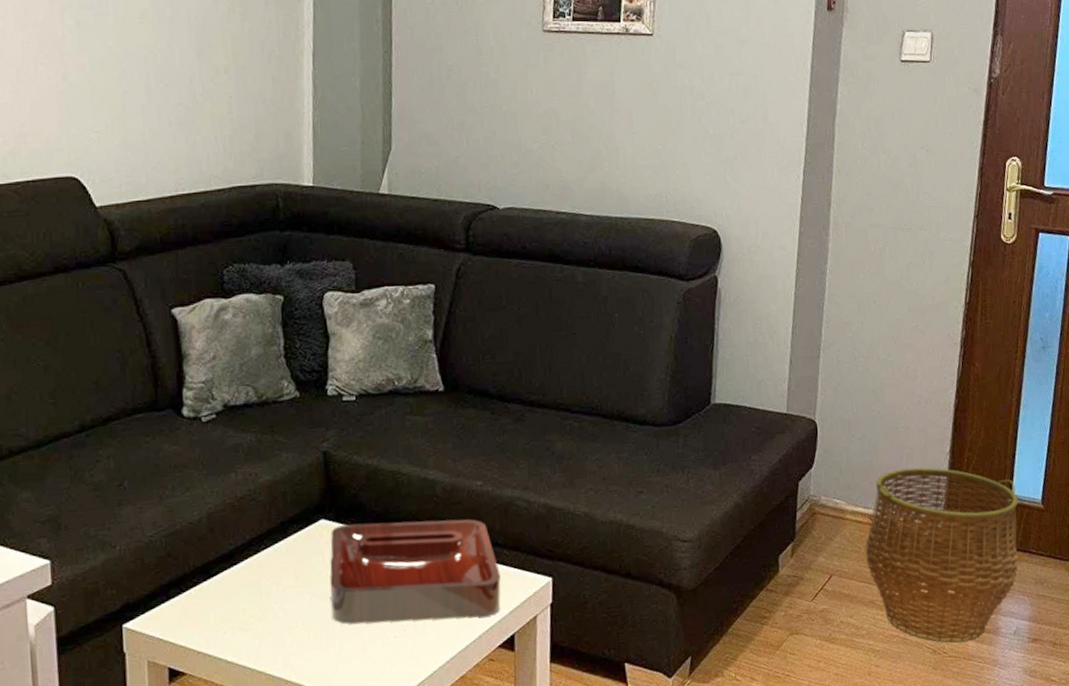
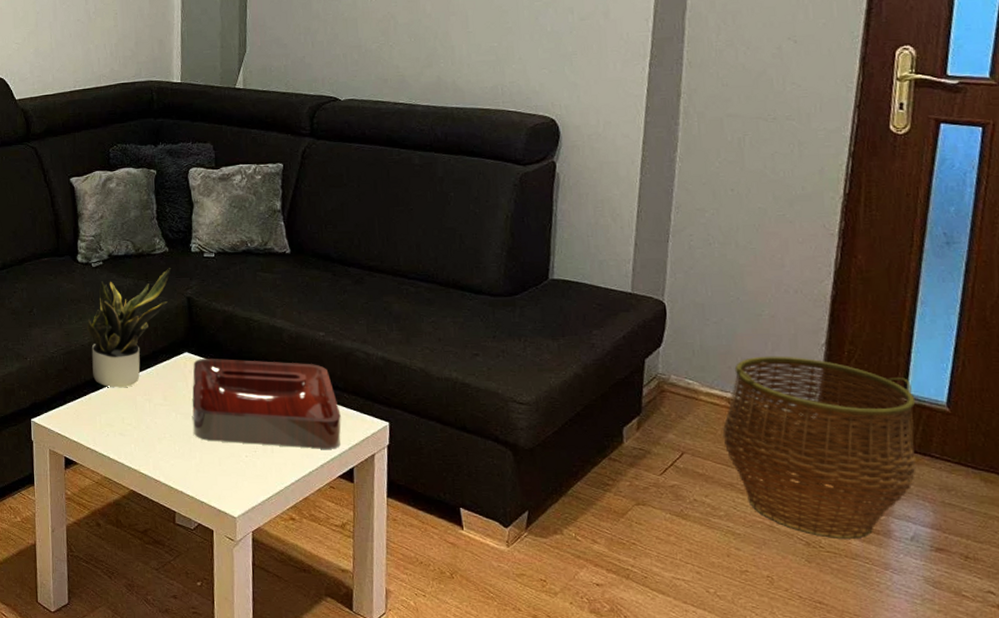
potted plant: none [196,417,303,573] -> present [87,268,172,388]

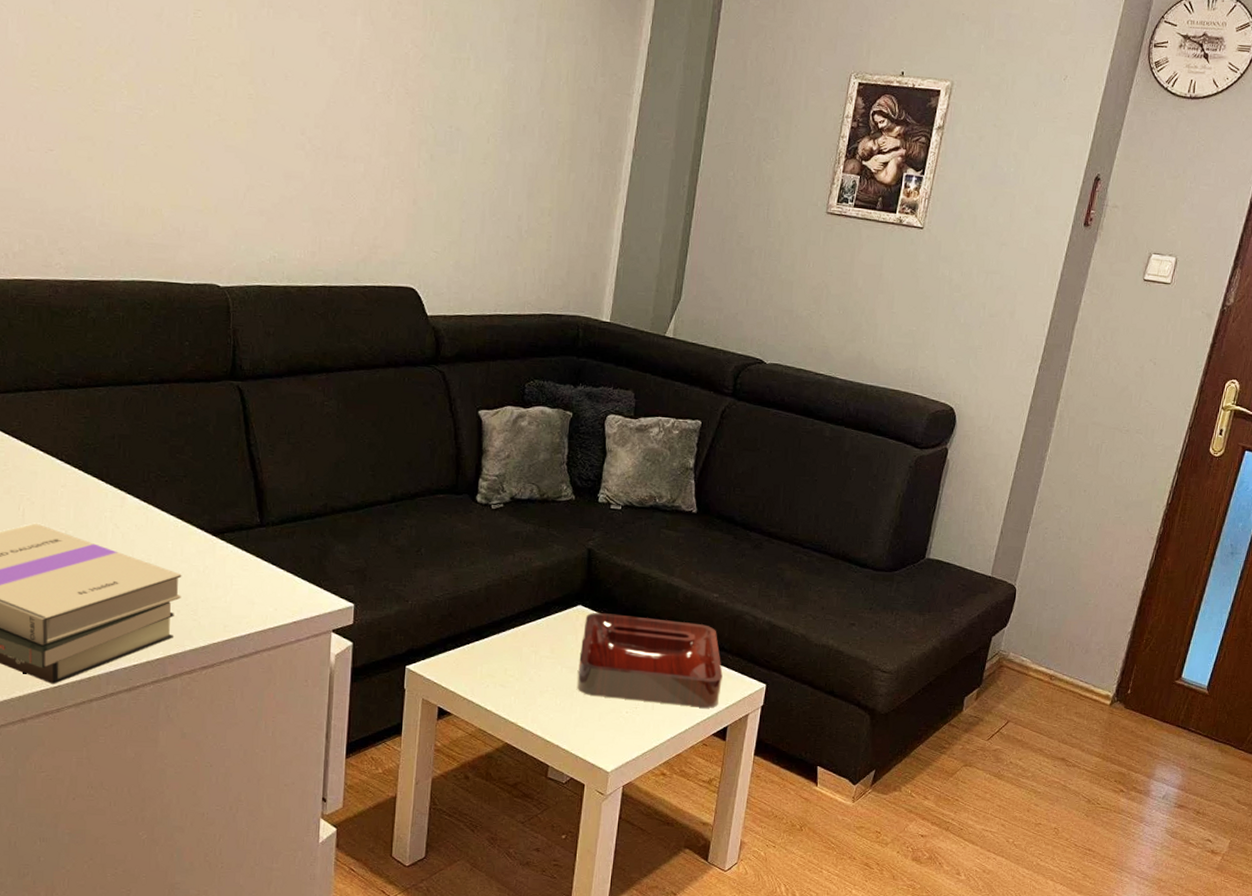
potted plant: present [87,268,172,388] -> none [478,517,576,638]
basket: present [722,356,916,539] -> none [1041,639,1187,797]

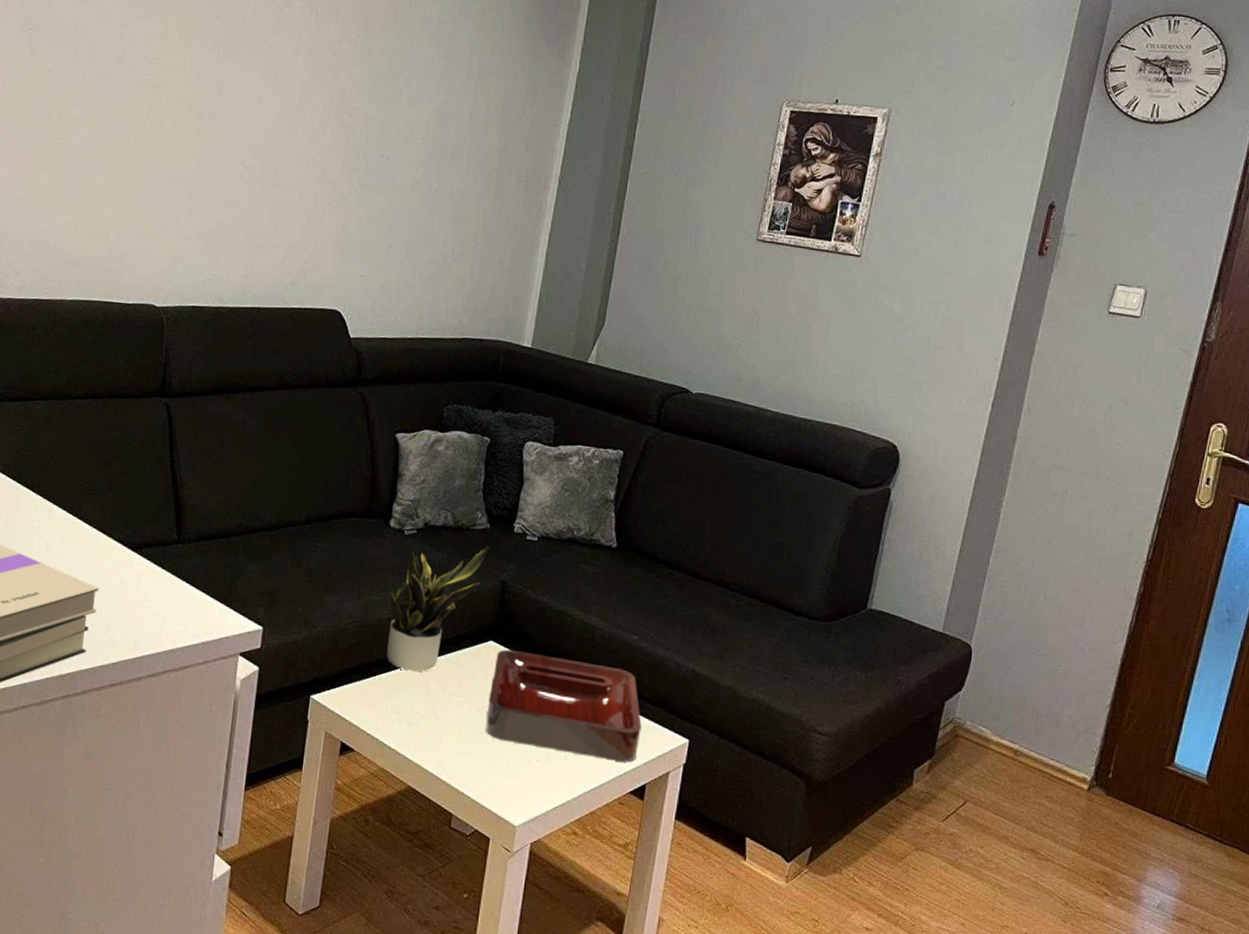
potted plant: none [478,517,576,638] -> present [386,546,490,672]

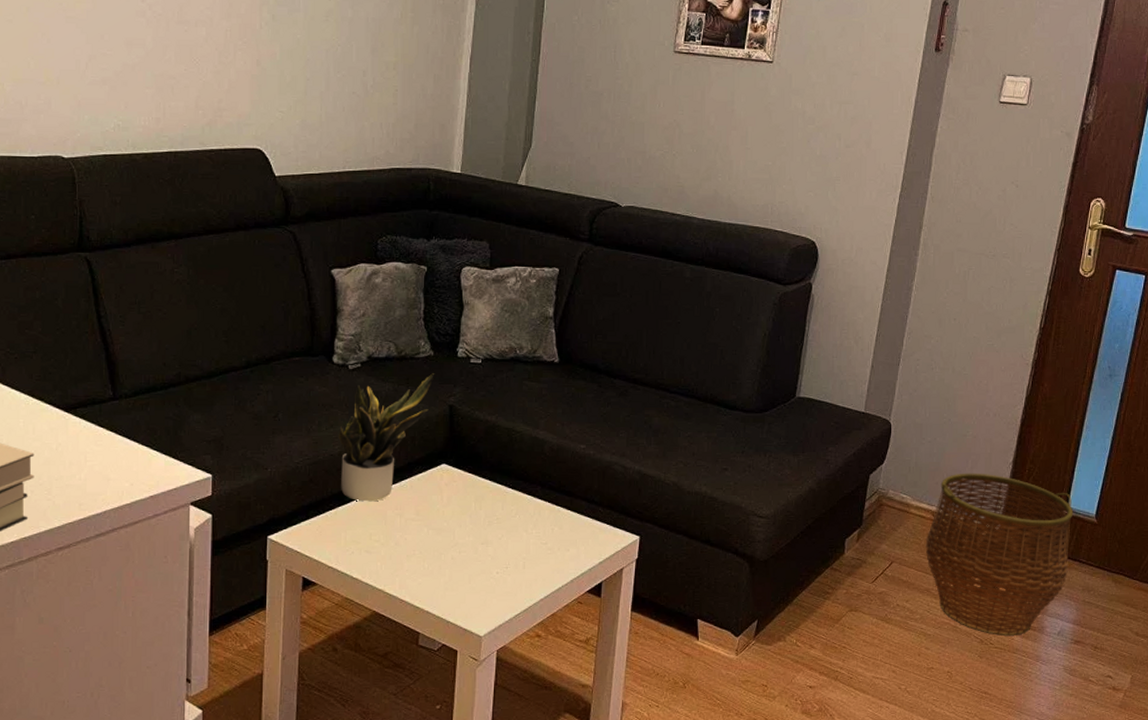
decorative tray: present [484,649,642,763] -> none [444,471,594,564]
basket: none [1005,711,1181,902] -> present [925,473,1074,636]

